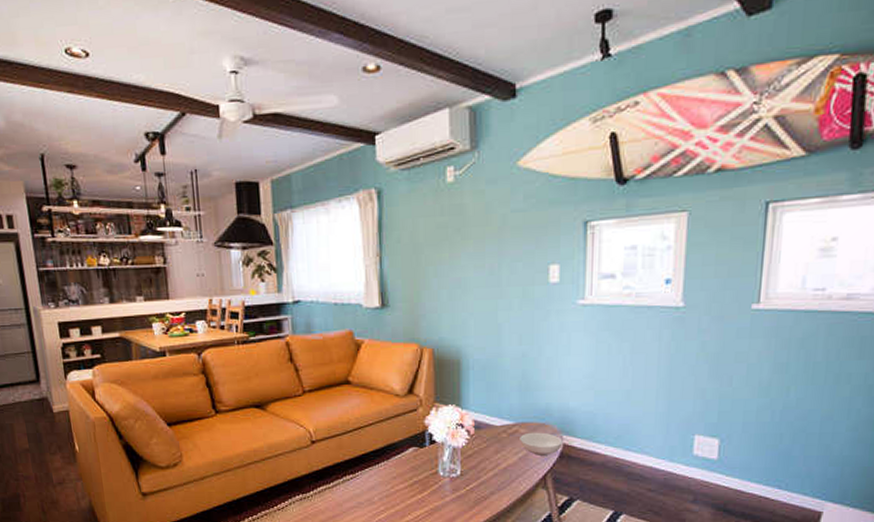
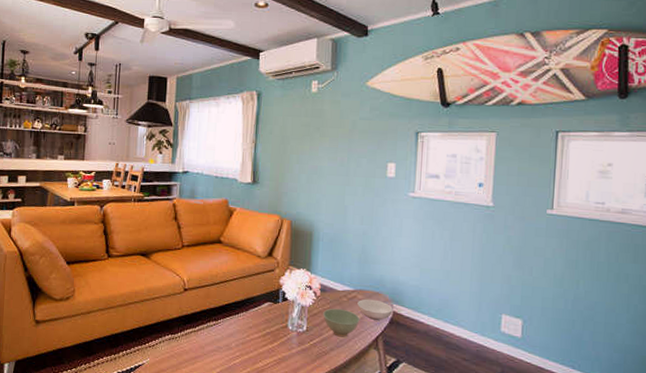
bowl: none [479,446,524,479] -> present [323,308,360,337]

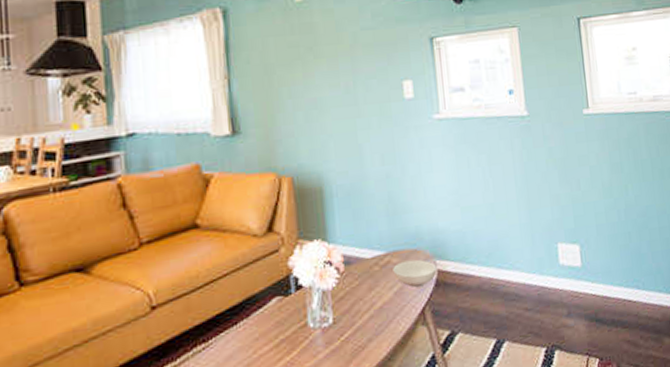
bowl: present [323,308,360,337] -> none [351,281,400,321]

